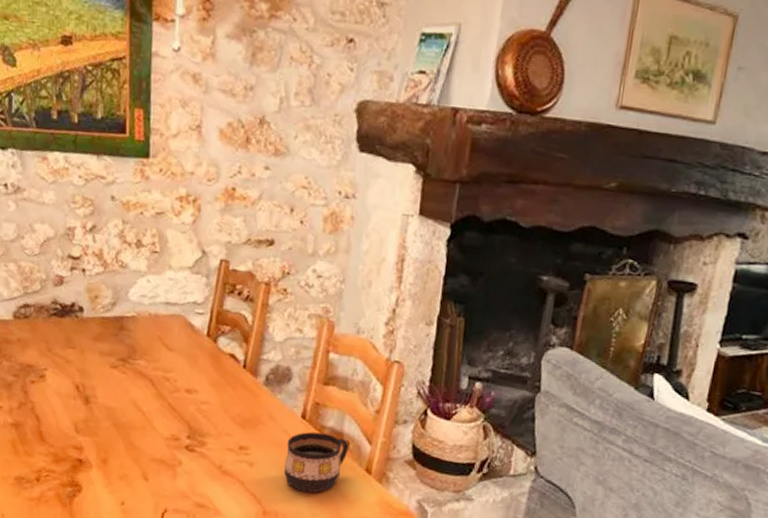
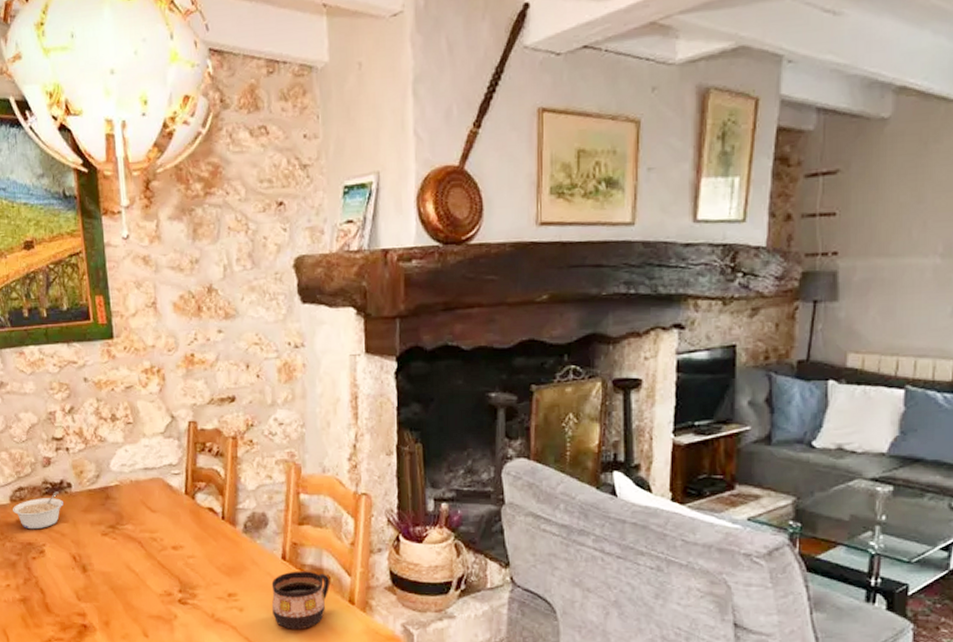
legume: none [15,314,72,352] -> present [13,491,63,530]

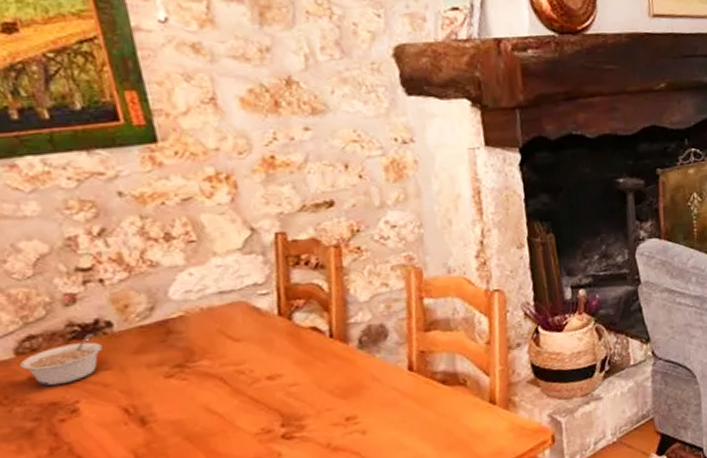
cup: present [271,571,330,630] -> none [398,378,467,443]

